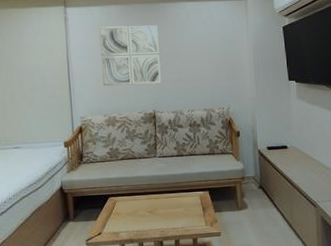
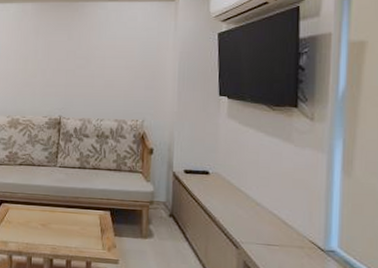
wall art: present [99,25,161,86] -> none [10,24,74,87]

